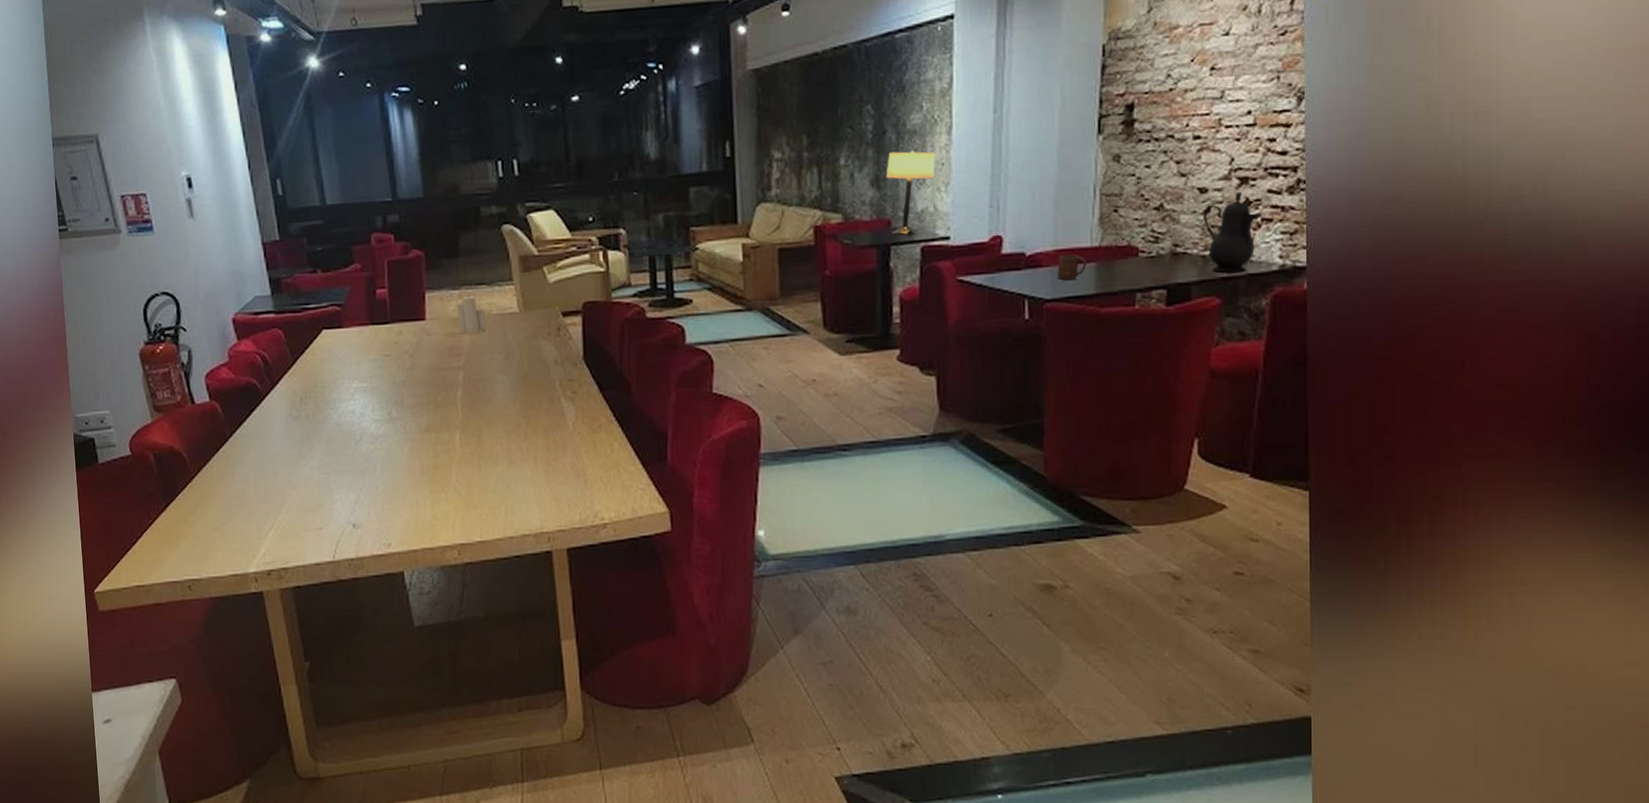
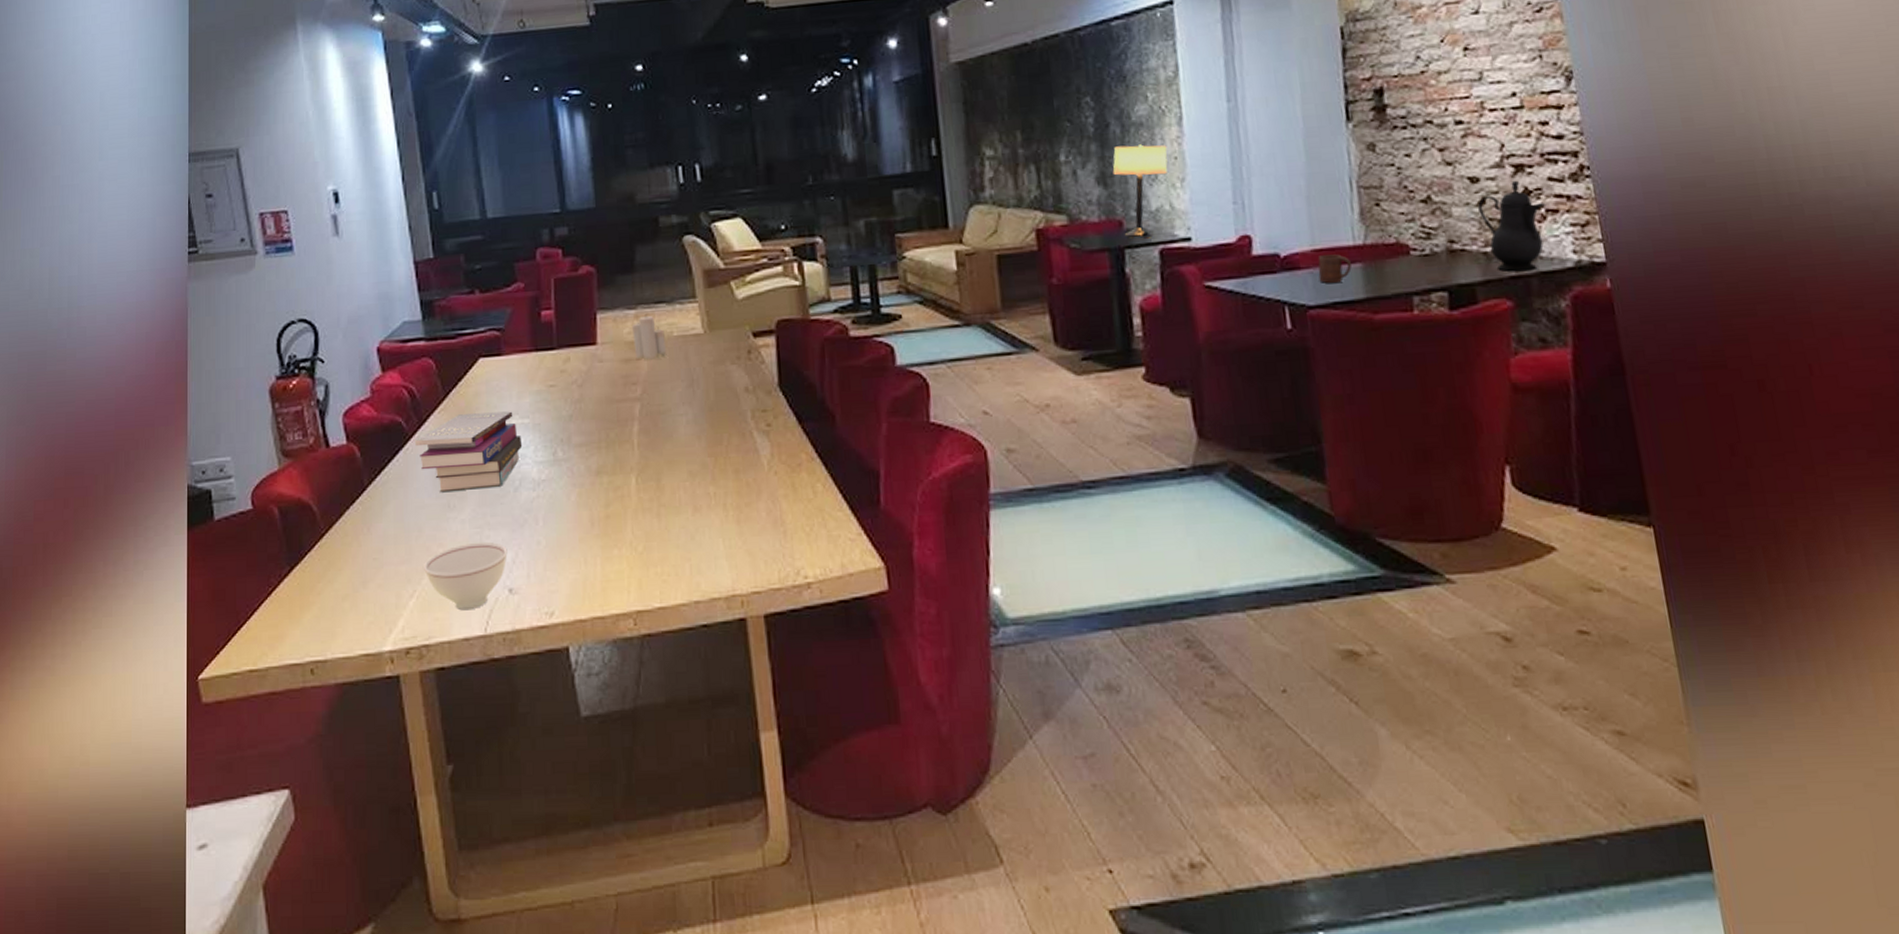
books: none [269,376,362,444] -> present [415,411,523,493]
bowl: none [279,485,351,540] -> present [422,541,508,610]

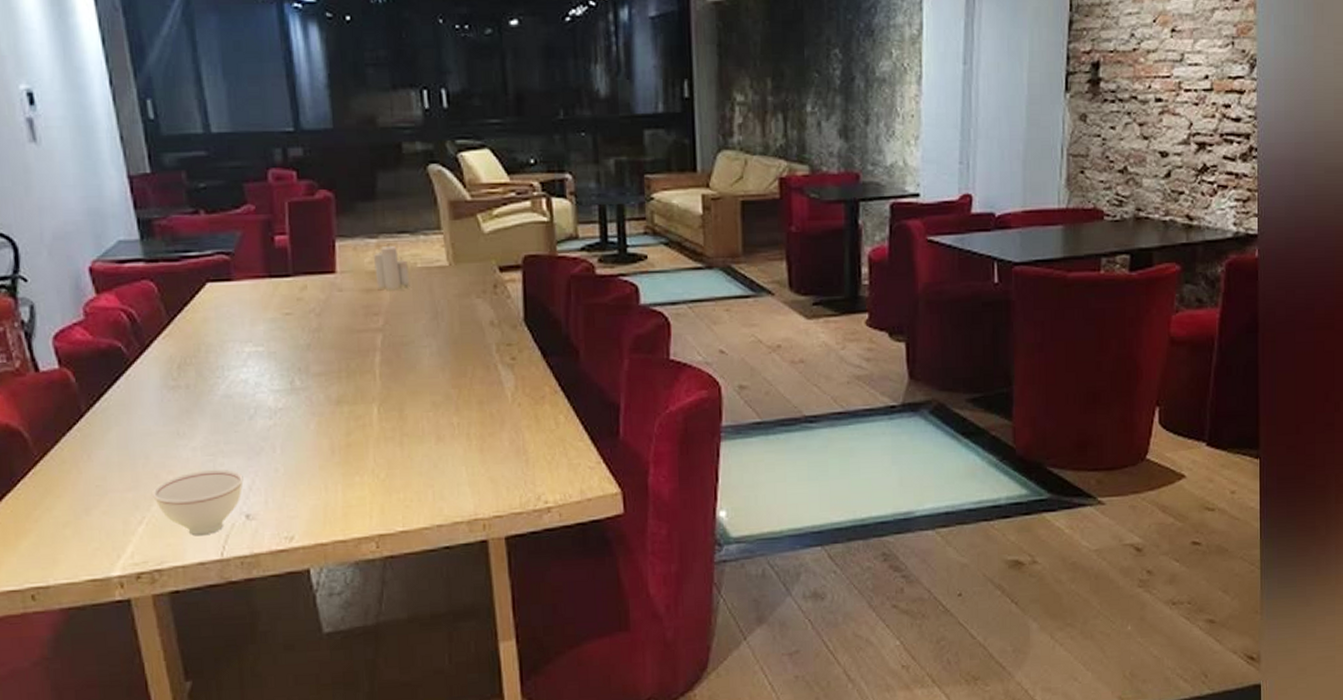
books: present [415,411,523,493] -> none [138,338,257,420]
table lamp: present [1112,144,1168,238] -> none [854,100,906,191]
cup: present [1318,254,1352,283] -> none [1026,216,1054,242]
coffeepot: present [1478,180,1546,272] -> none [1164,157,1219,240]

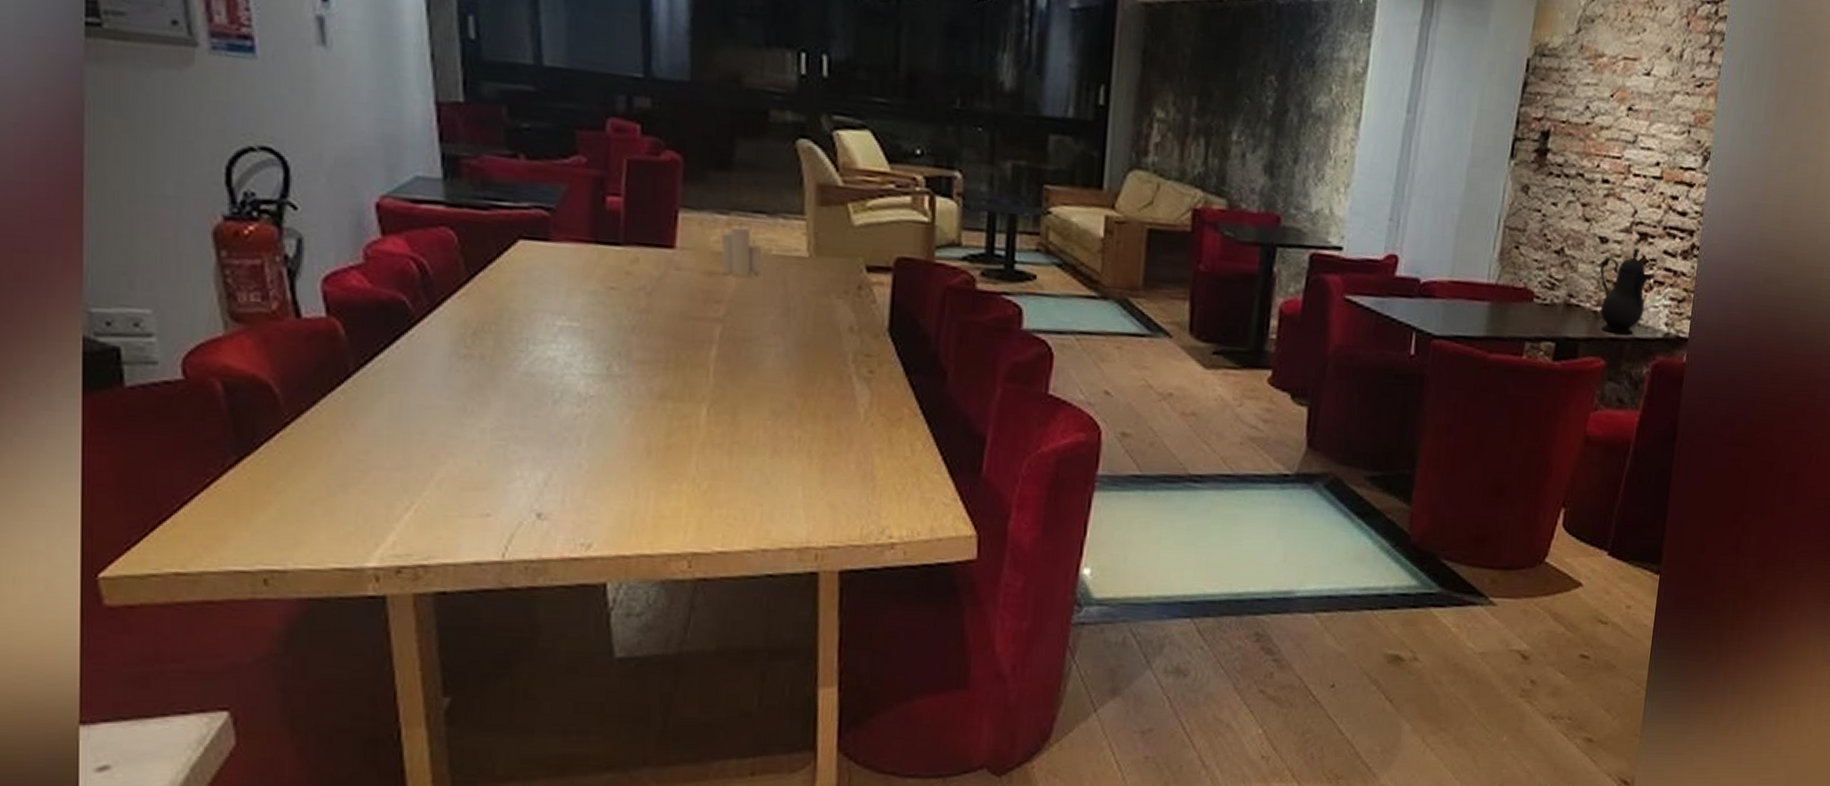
bowl: present [151,469,244,535] -> none [425,456,539,531]
coffeepot: none [1164,157,1219,240] -> present [1600,247,1656,336]

